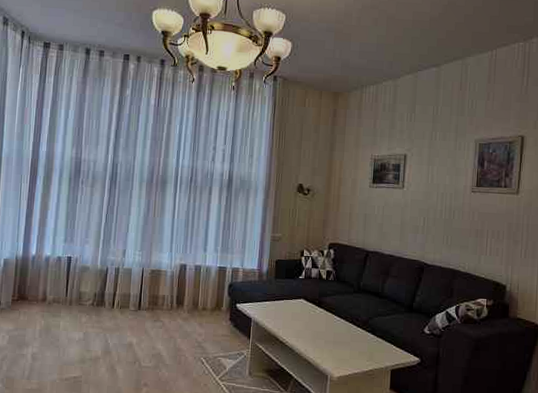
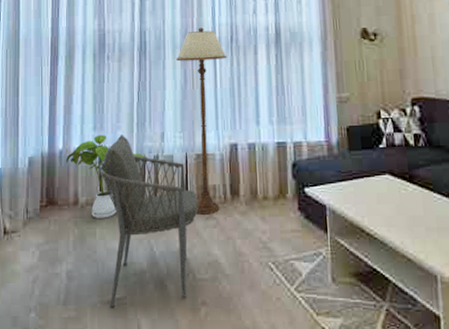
house plant: none [38,246,109,314] -> present [66,134,146,218]
armchair: none [66,248,149,384] -> present [98,135,198,308]
floor lamp: none [141,167,186,318] -> present [175,27,227,215]

